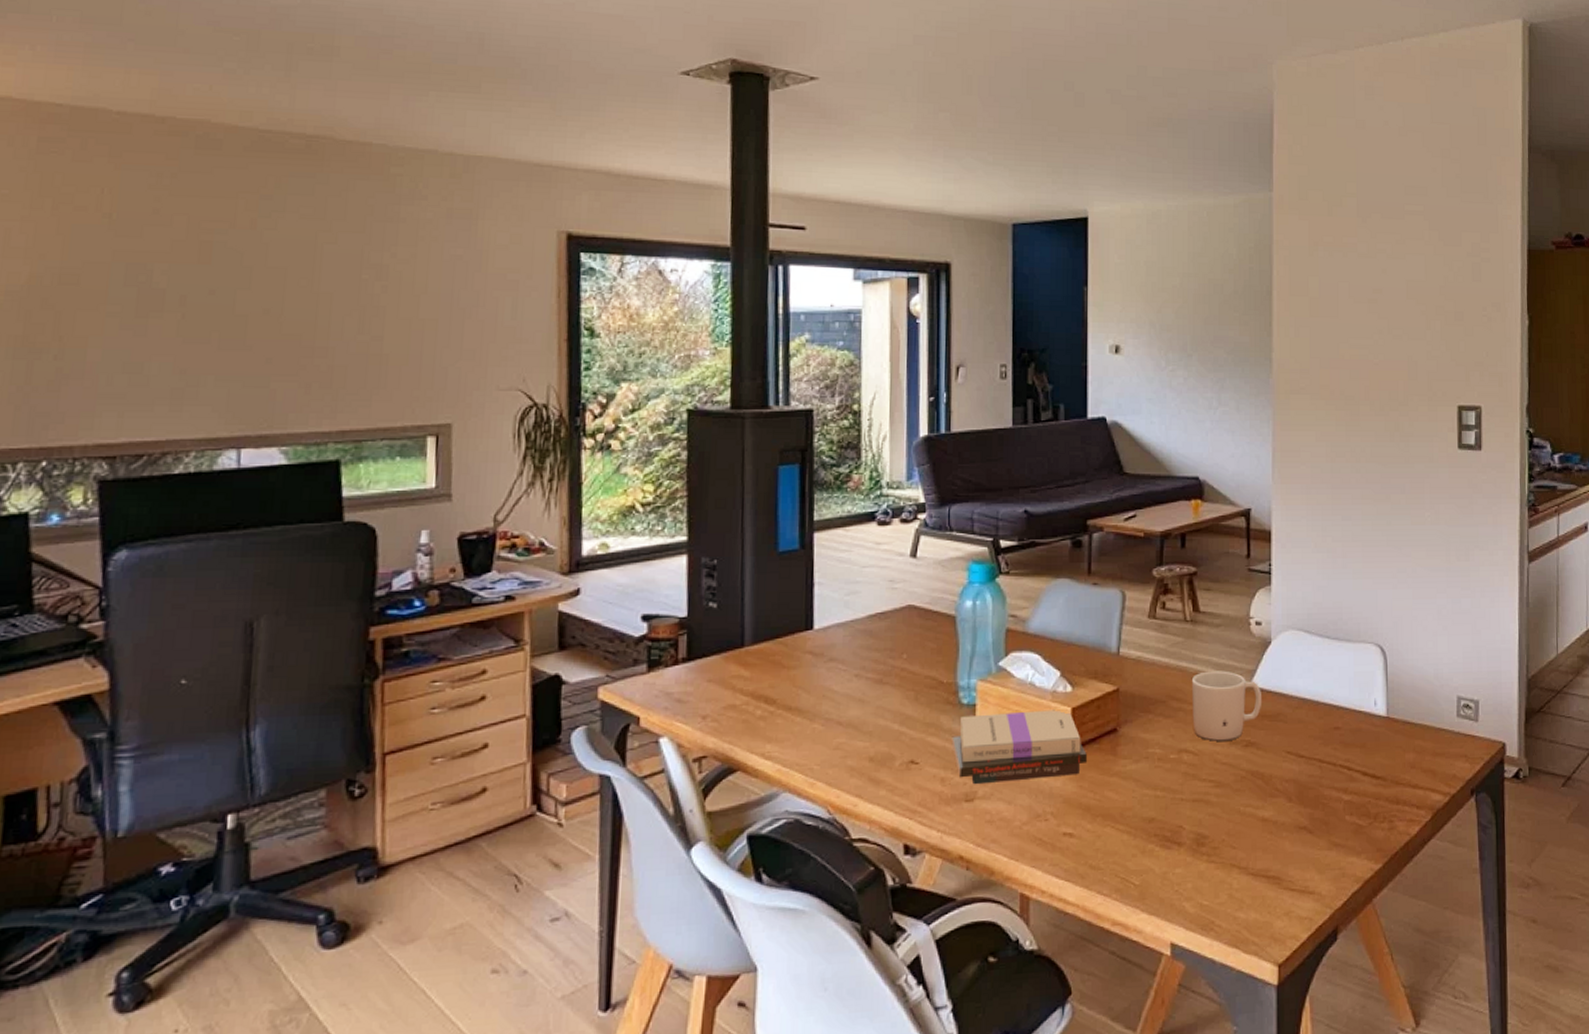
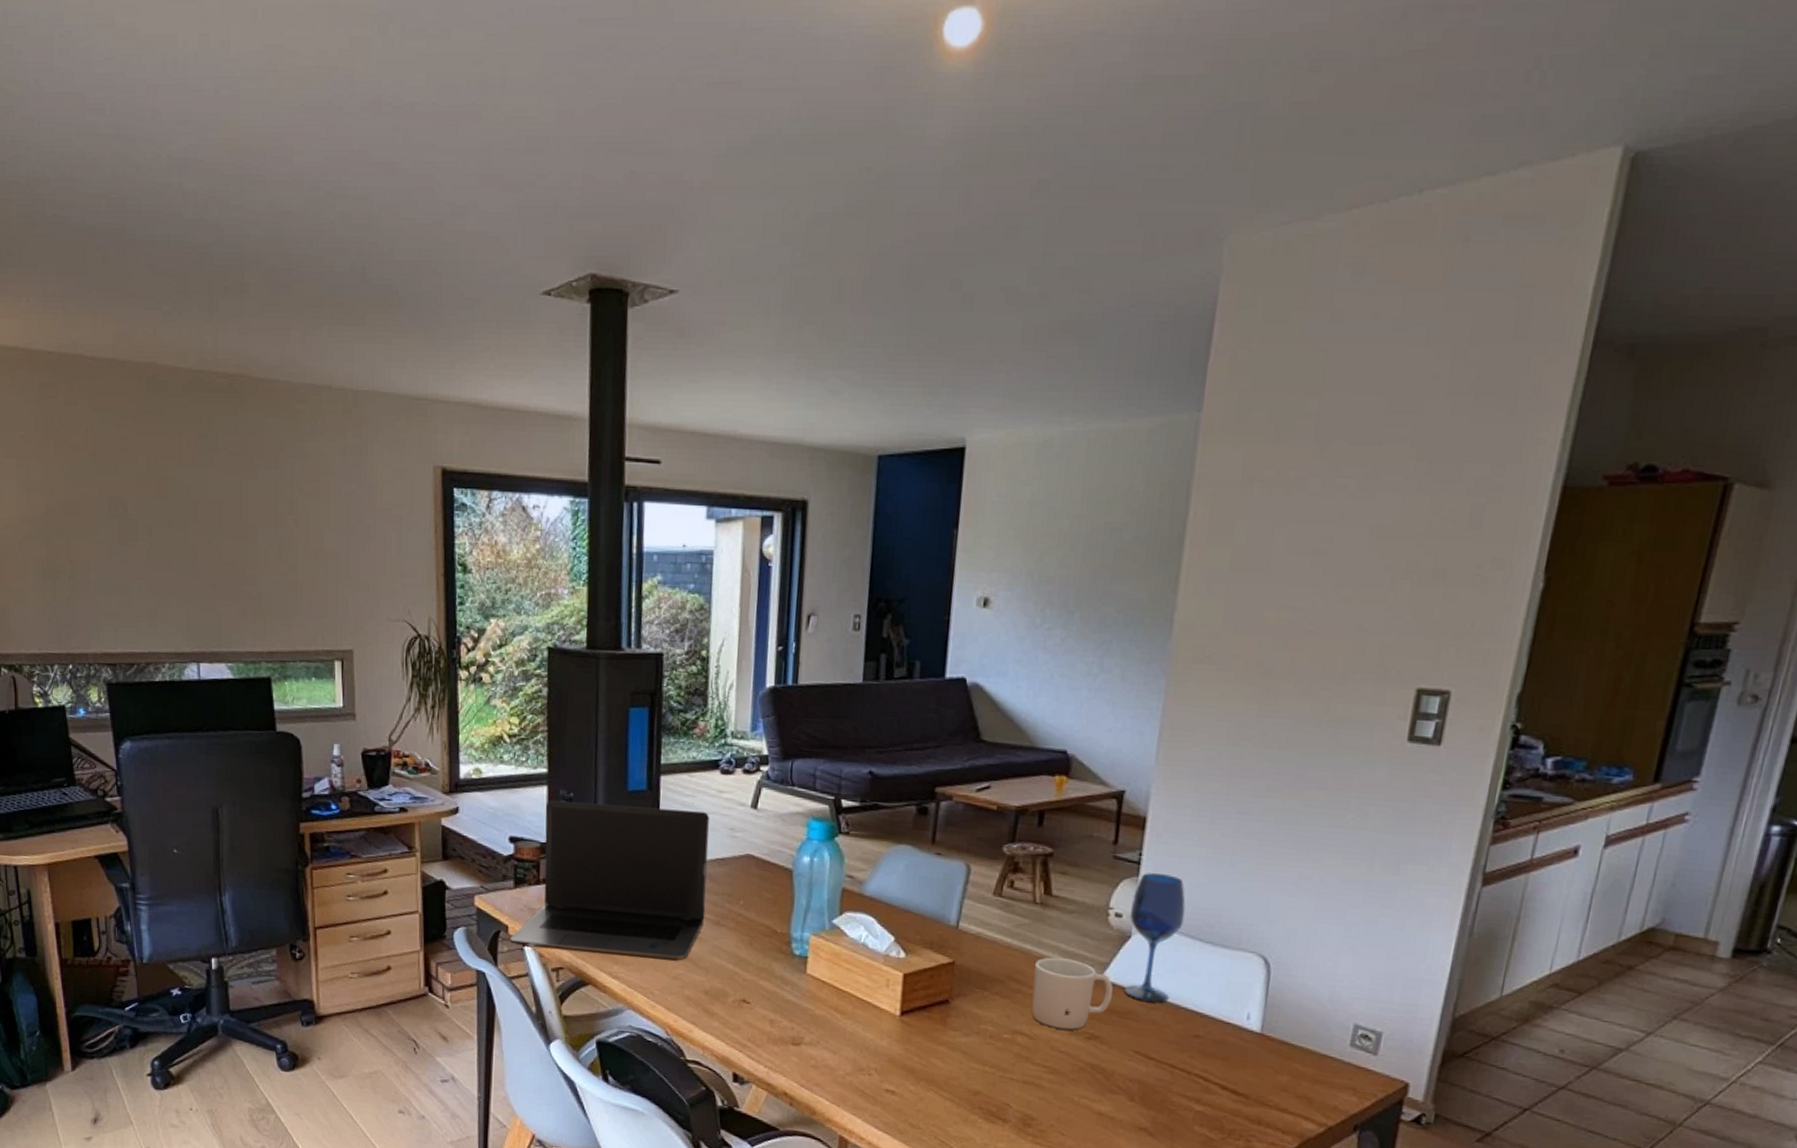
laptop computer: none [642,566,868,738] -> present [510,800,710,961]
books: present [952,710,1087,785] -> none [782,966,916,1038]
wineglass: none [1268,581,1312,702] -> present [1123,873,1186,1003]

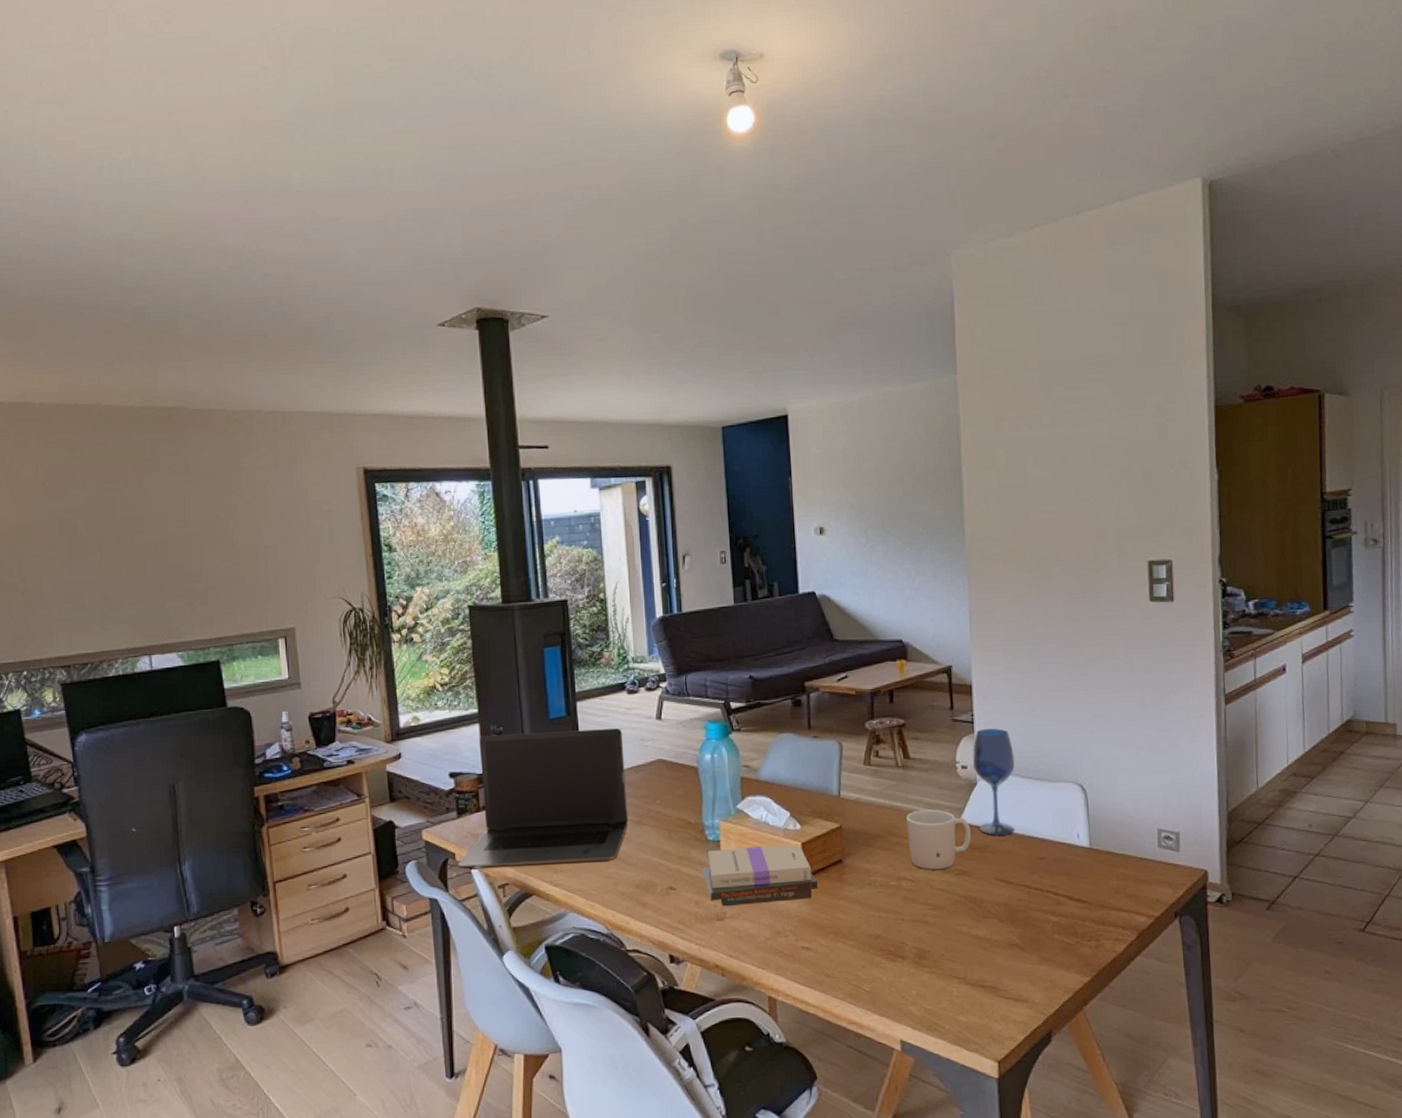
books: none [782,966,916,1038] -> present [702,844,818,907]

